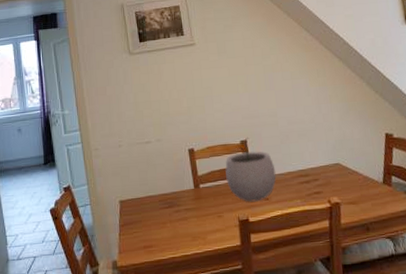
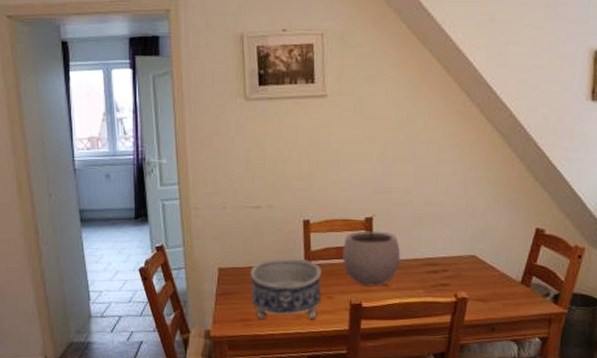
decorative bowl: none [147,182,213,244] -> present [250,256,322,319]

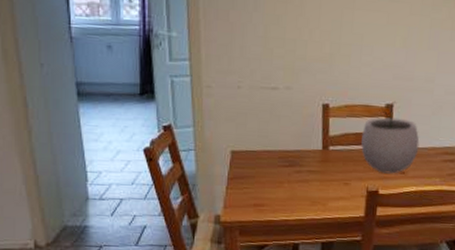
decorative bowl: present [250,256,322,319] -> none [264,141,339,205]

